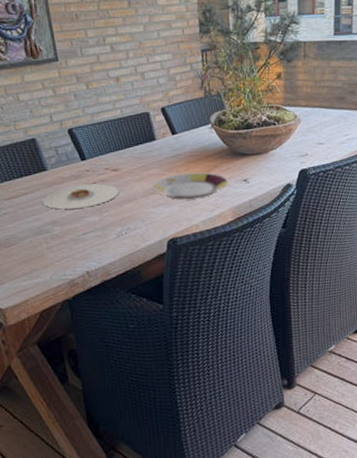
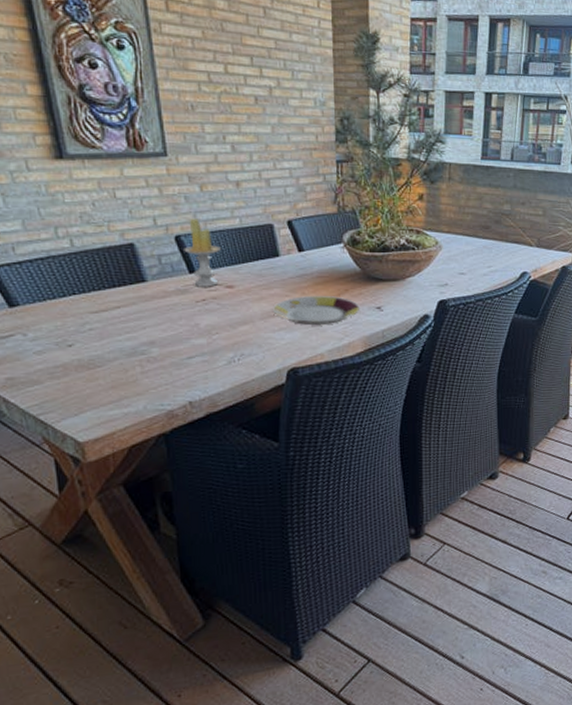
plate: present [42,183,119,210] -> none [138,301,233,328]
candle: none [76,113,106,172] -> present [184,218,221,287]

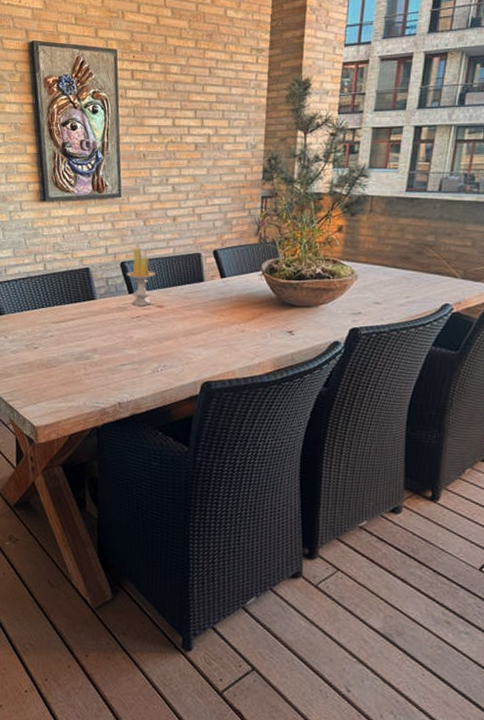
plate: present [273,295,359,325] -> none [194,317,272,344]

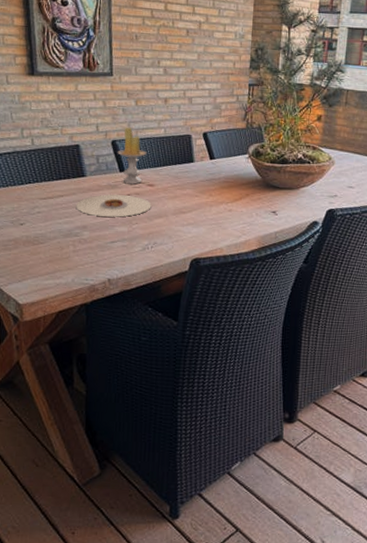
plate: none [86,317,161,340] -> present [76,194,152,217]

